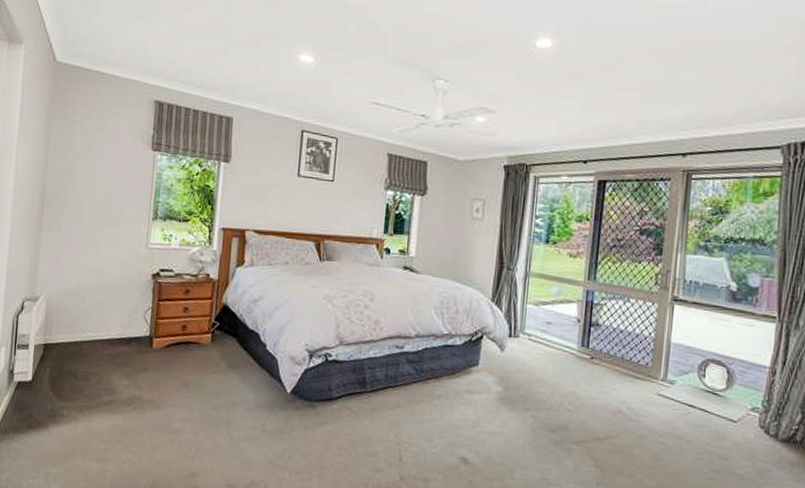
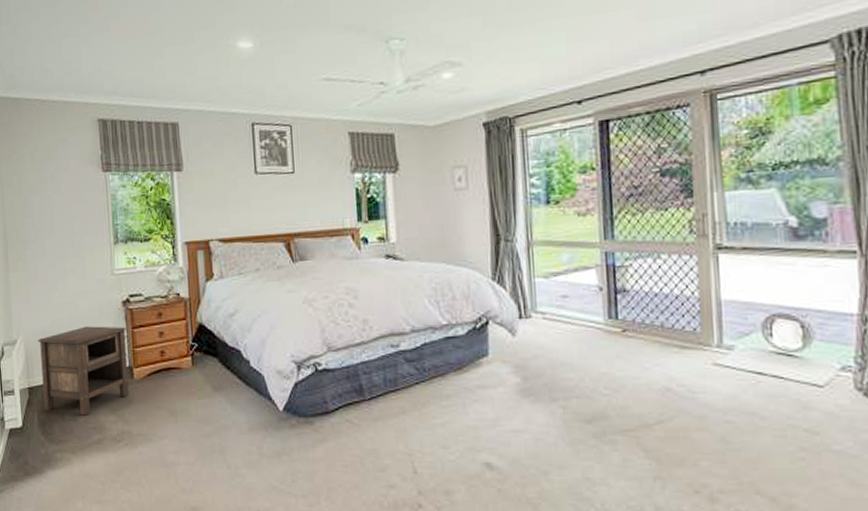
nightstand: none [57,293,152,377] -> present [37,326,129,416]

